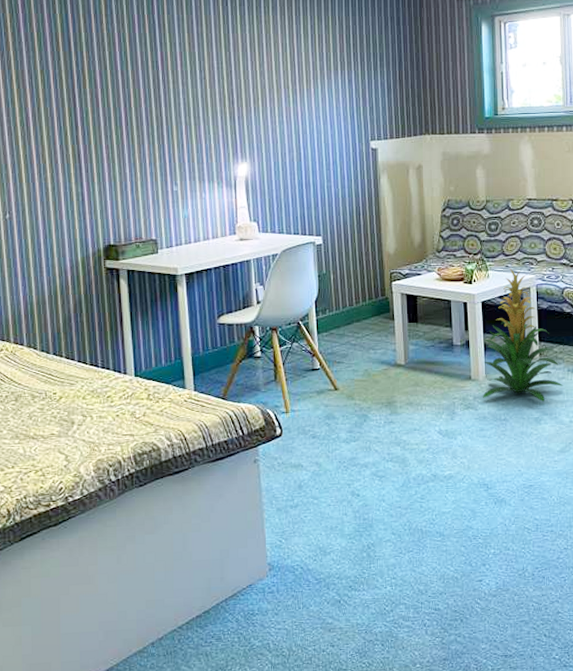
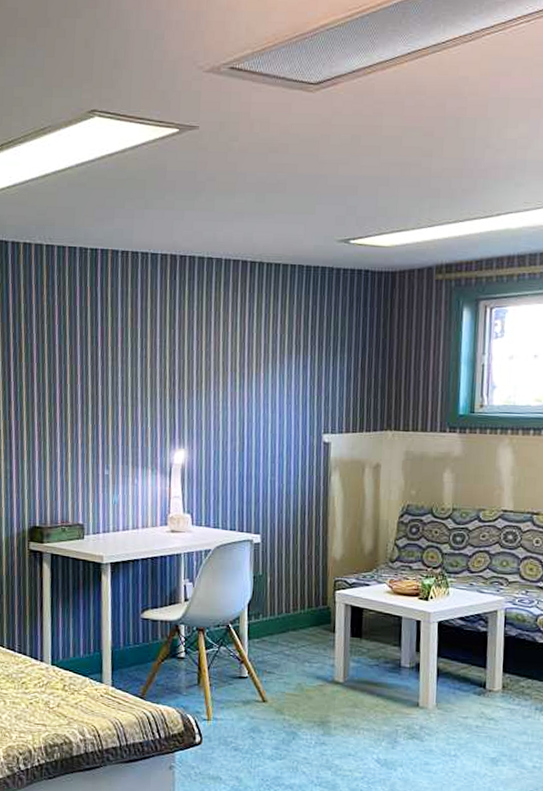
indoor plant: present [482,269,564,401] -> none [430,588,529,740]

